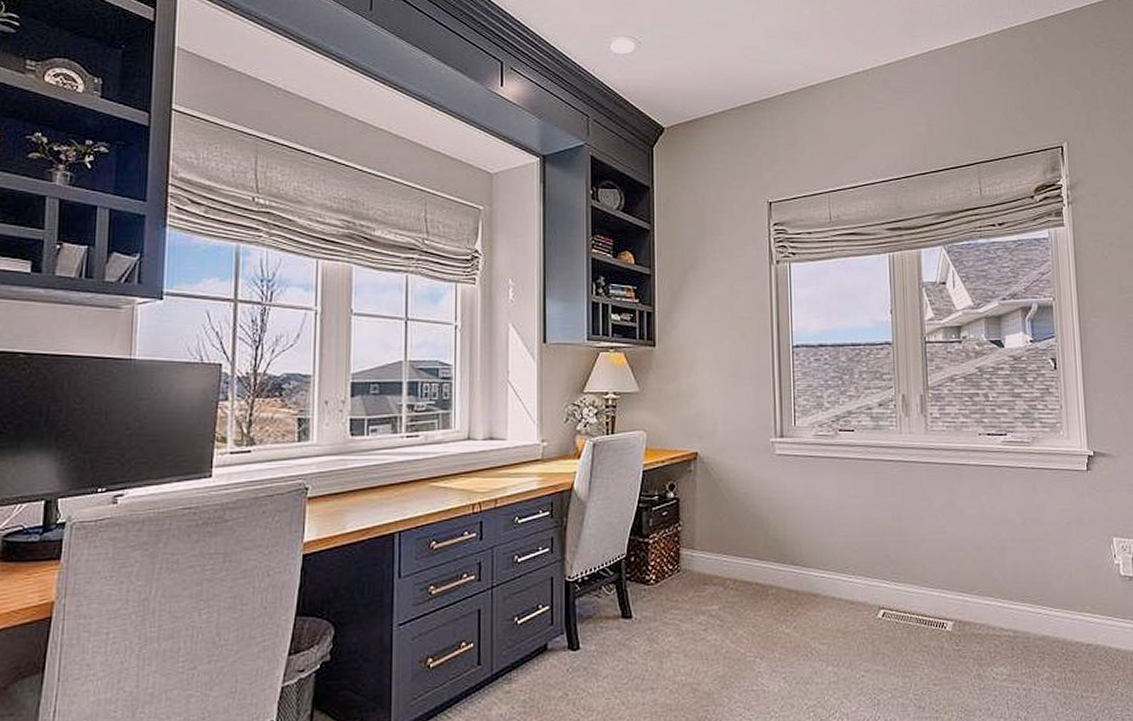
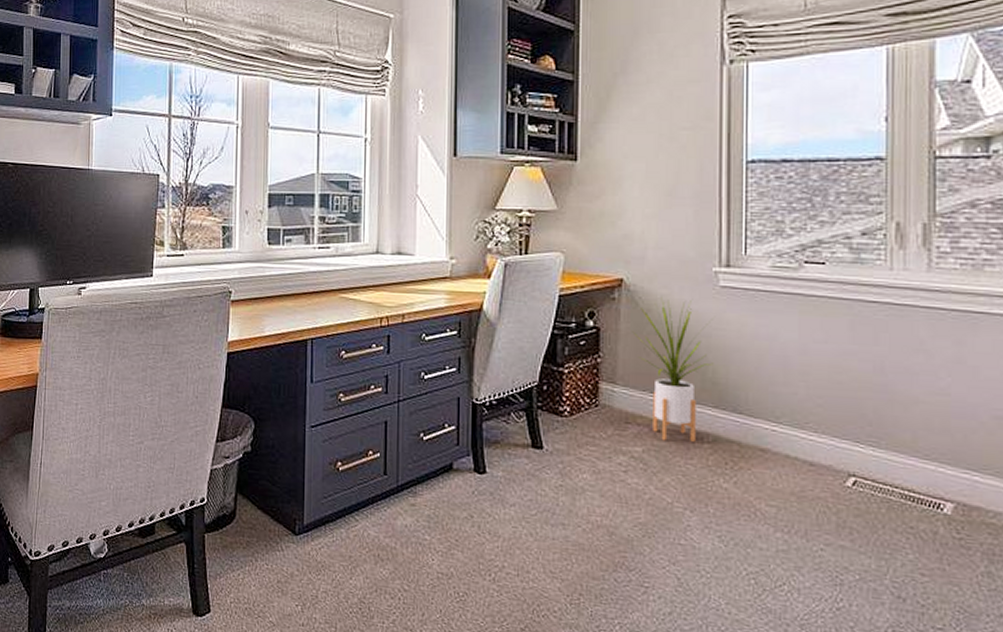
house plant: none [707,466,774,597] -> present [632,296,714,442]

